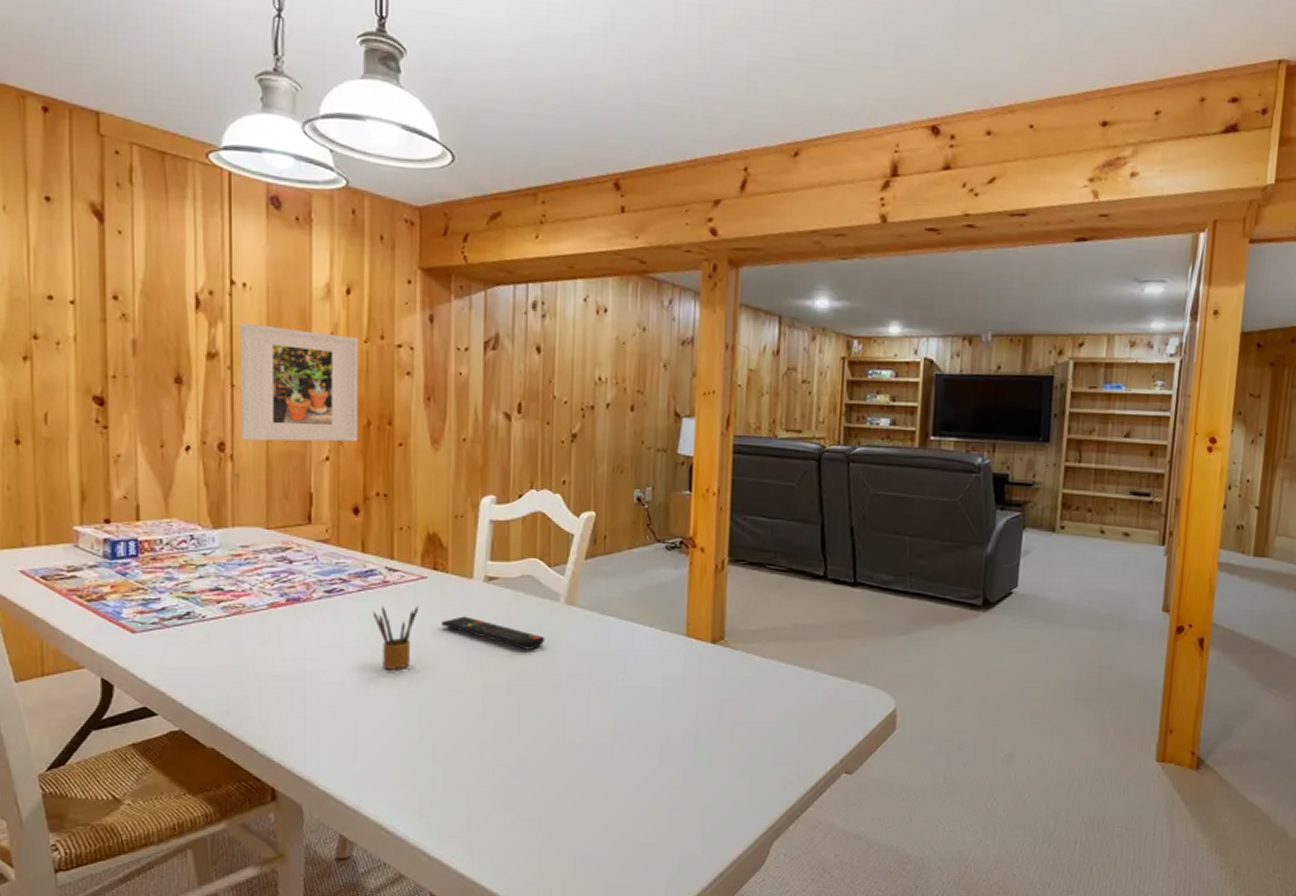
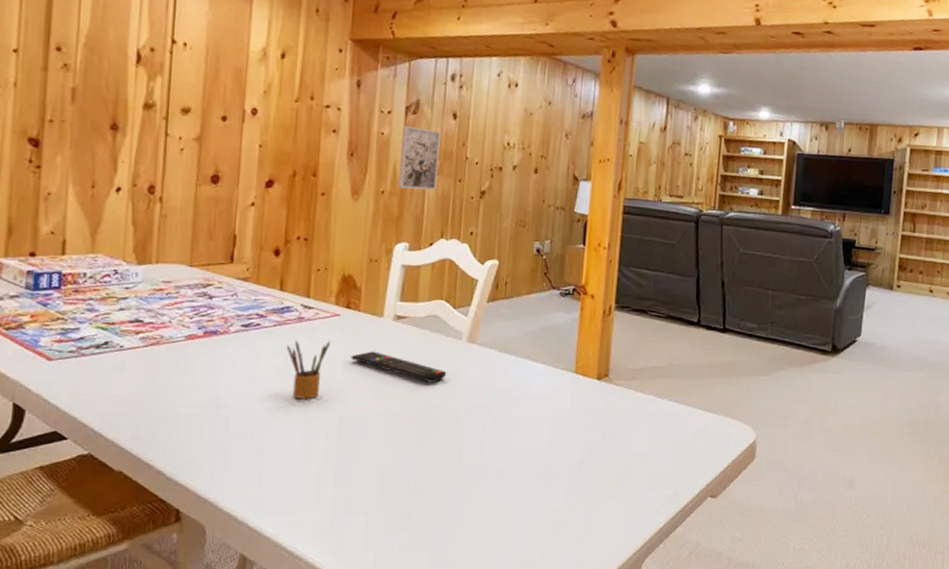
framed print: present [239,322,359,442] -> none [170,77,290,190]
wall art: none [481,363,524,436] -> present [399,126,440,191]

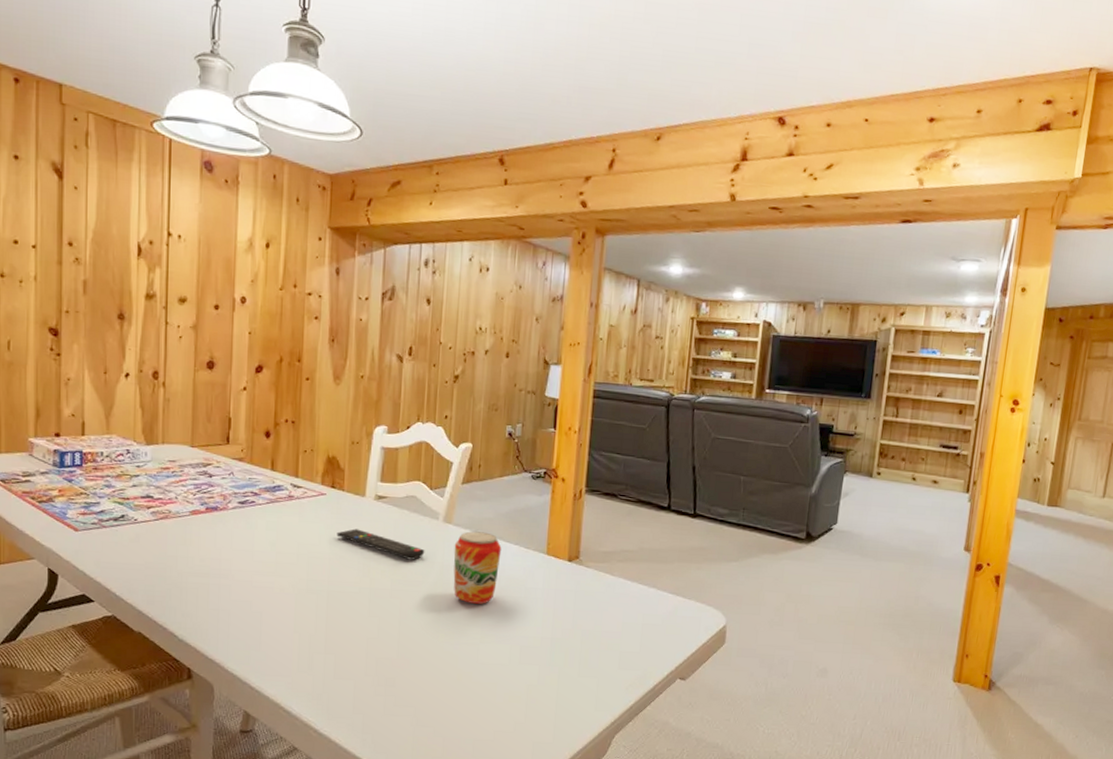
pencil box: present [287,340,331,399] -> none [279,516,319,572]
wall art: present [399,126,440,191] -> none [377,312,415,376]
beverage can: none [477,351,528,427] -> present [453,531,502,604]

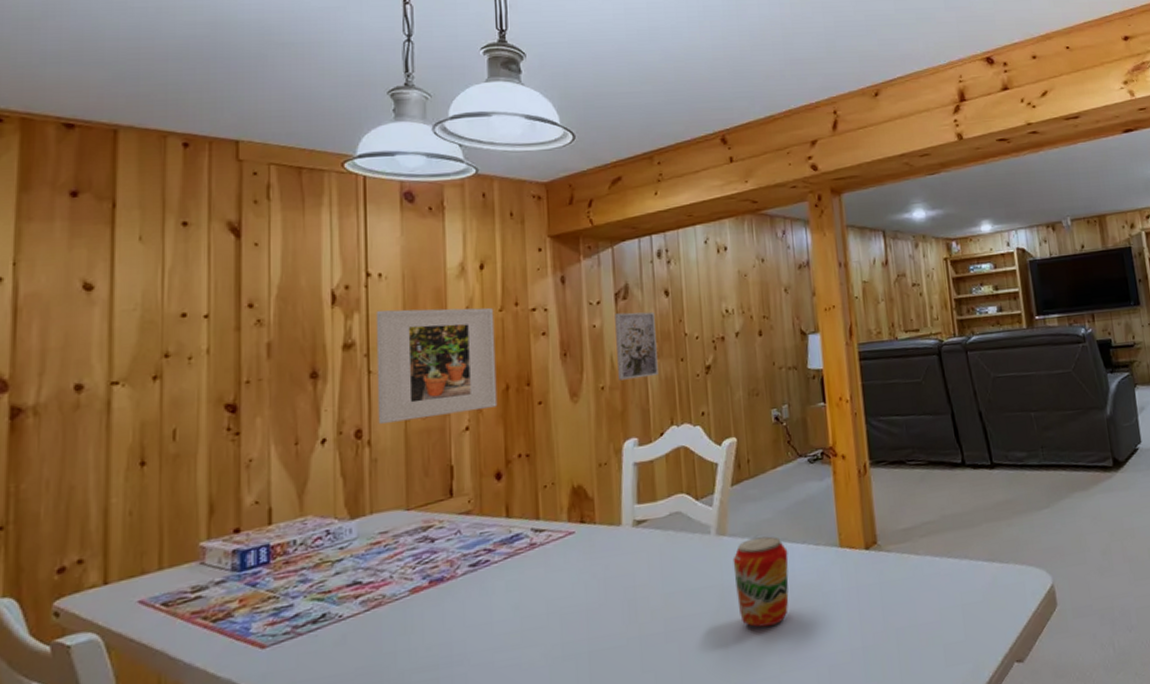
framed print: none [172,269,275,375] -> present [375,307,498,424]
remote control: present [336,528,425,560] -> none [592,566,700,590]
wall art: none [377,312,415,376] -> present [615,311,658,381]

